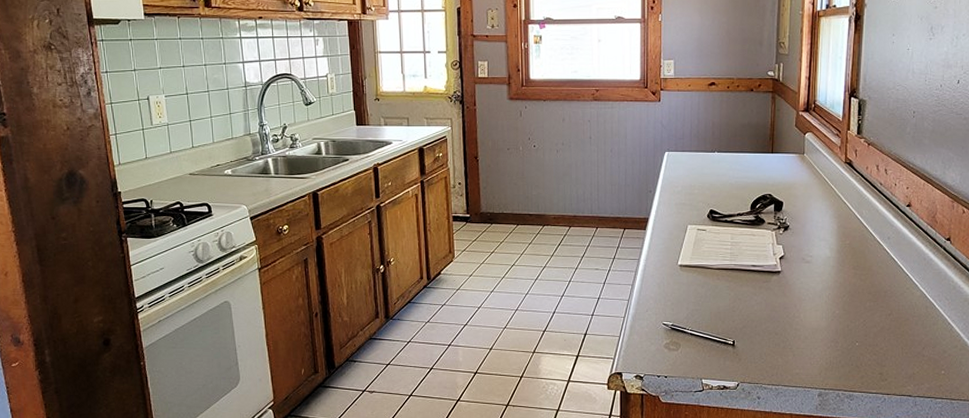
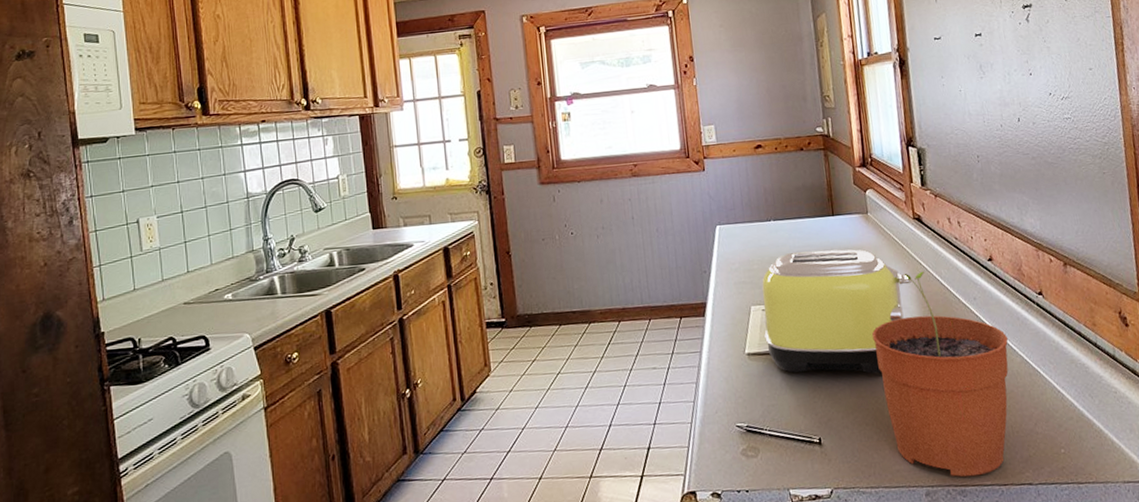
toaster: none [697,181,834,293] -> present [761,249,911,374]
plant pot: none [792,209,913,385] -> present [872,271,1009,477]

